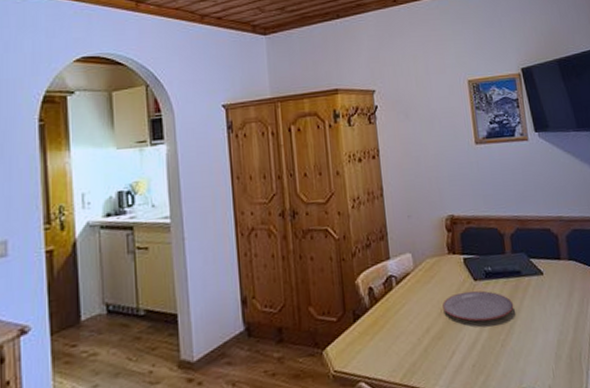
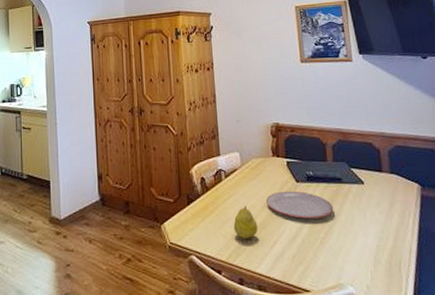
fruit: none [407,314,435,354] -> present [233,205,258,239]

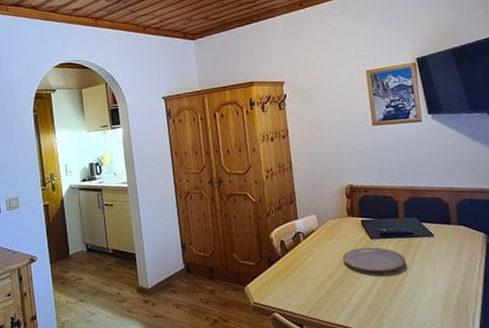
fruit: present [233,205,258,239] -> none [312,263,336,295]

